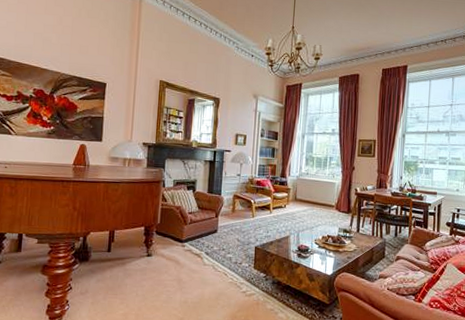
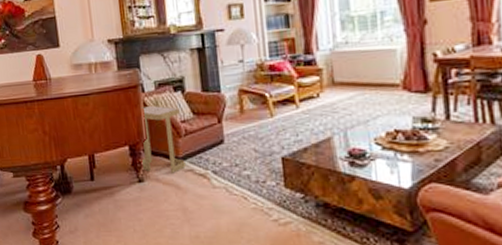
side table: none [151,197,189,252] -> present [139,105,186,173]

